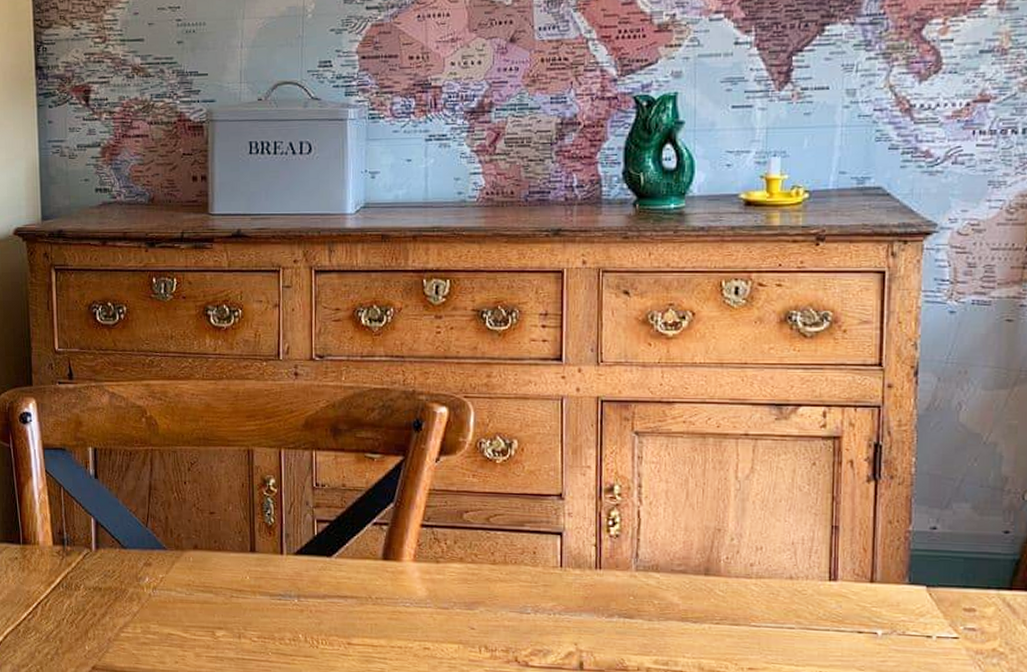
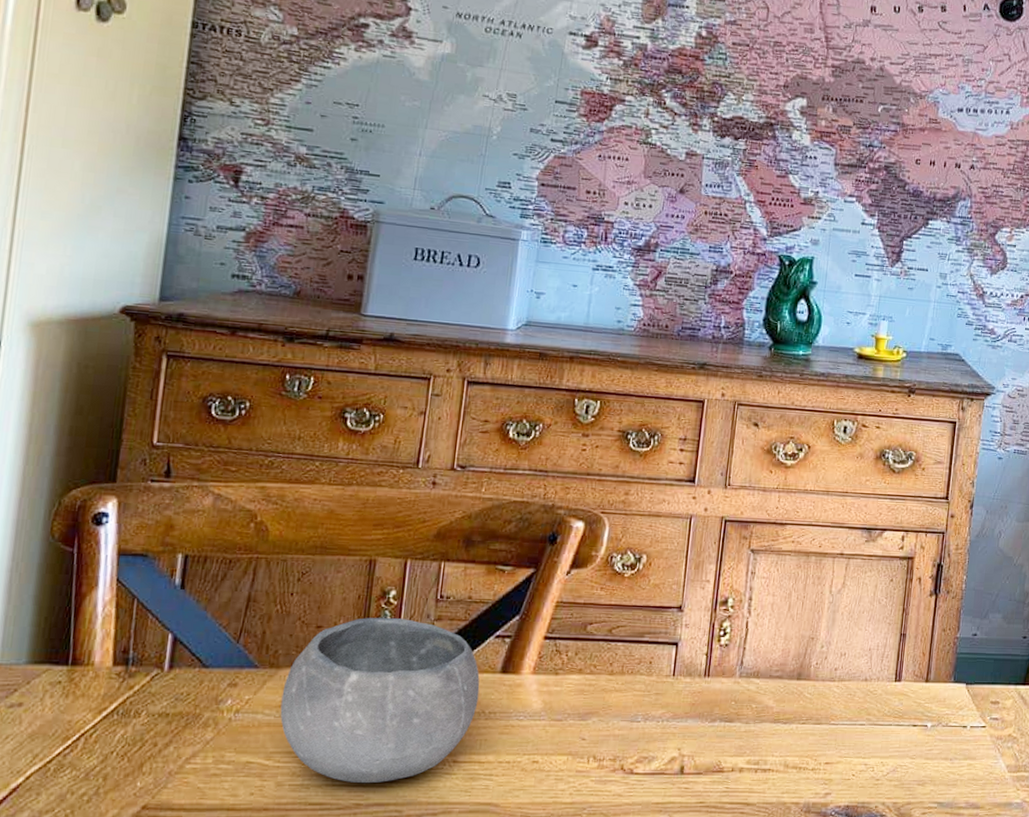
bowl: none [189,504,364,660] -> present [280,617,480,784]

